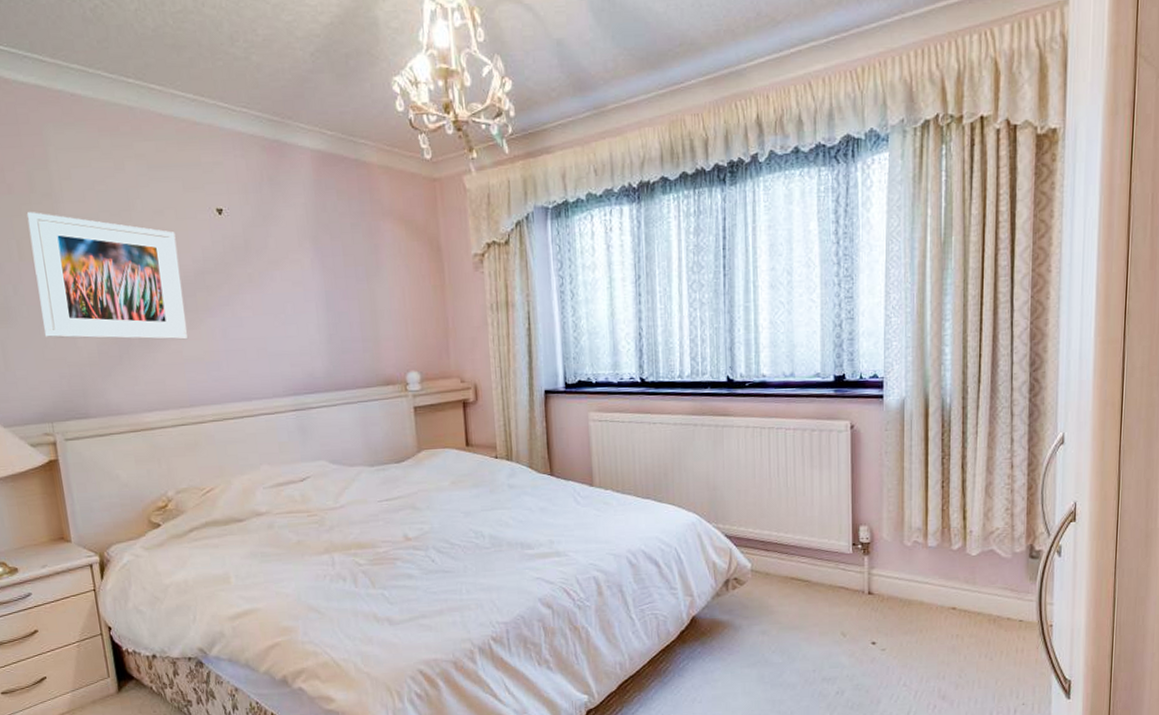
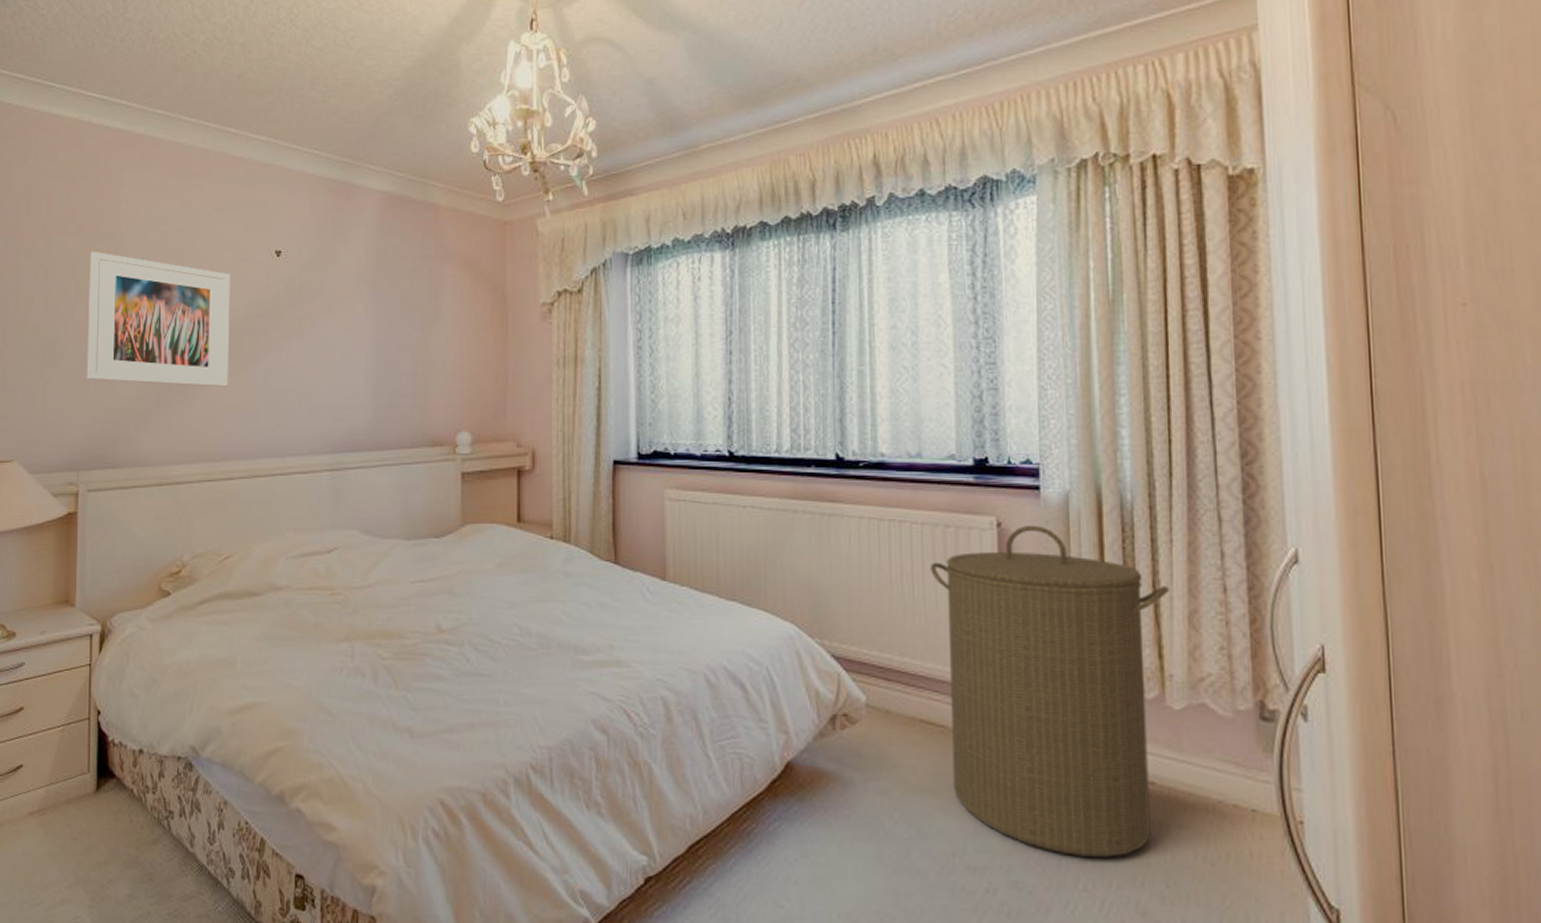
laundry hamper: none [800,425,973,663] -> present [931,524,1169,858]

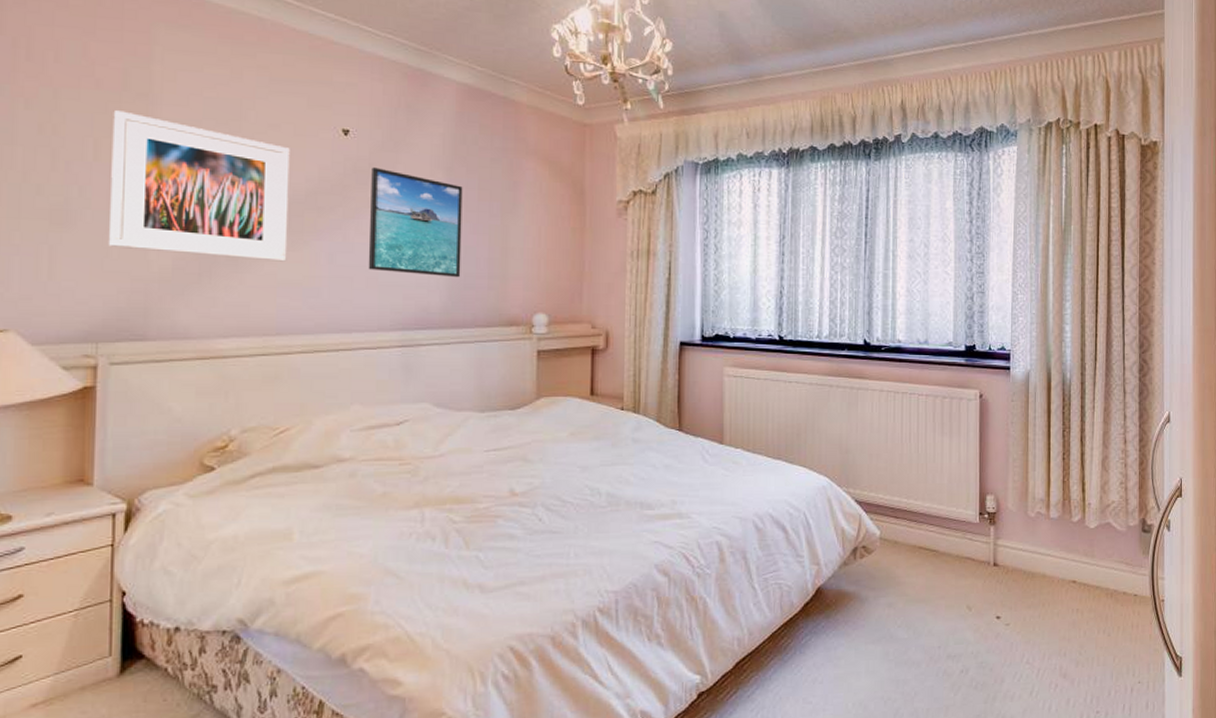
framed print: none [299,286,385,396] -> present [368,167,463,278]
laundry hamper: present [931,524,1169,858] -> none [931,396,1091,639]

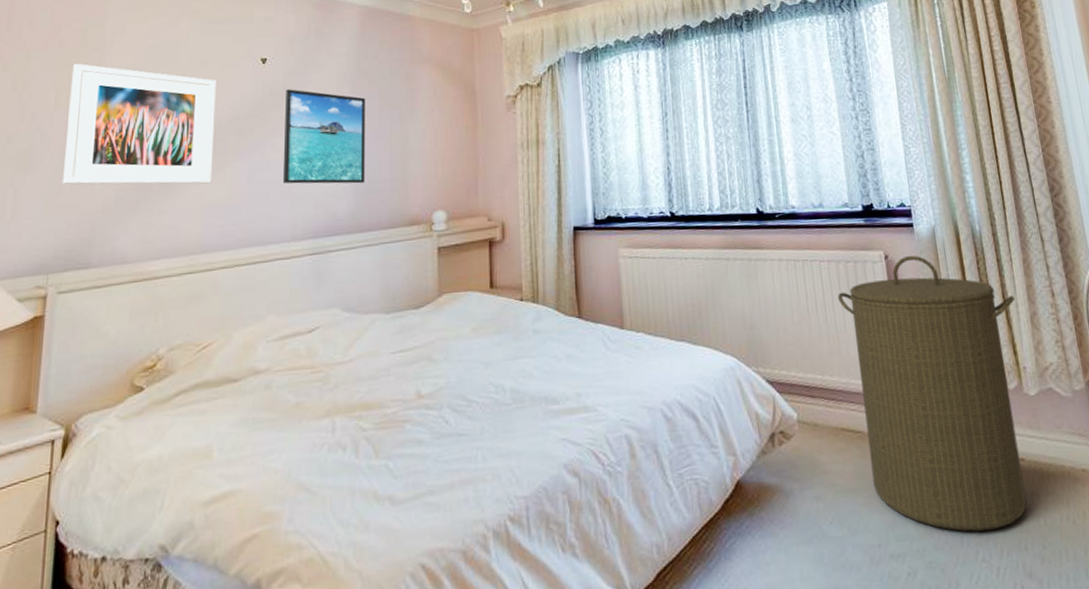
laundry hamper: none [931,396,1091,639] -> present [838,255,1027,532]

